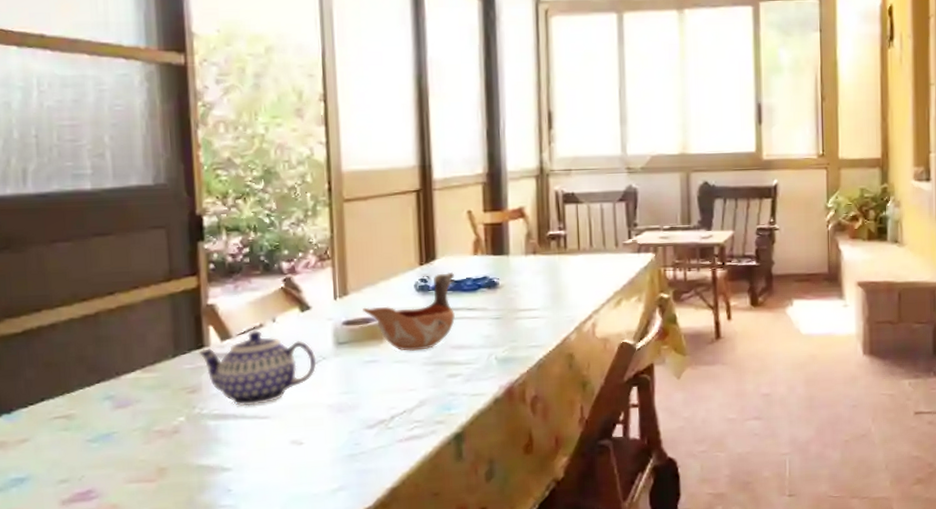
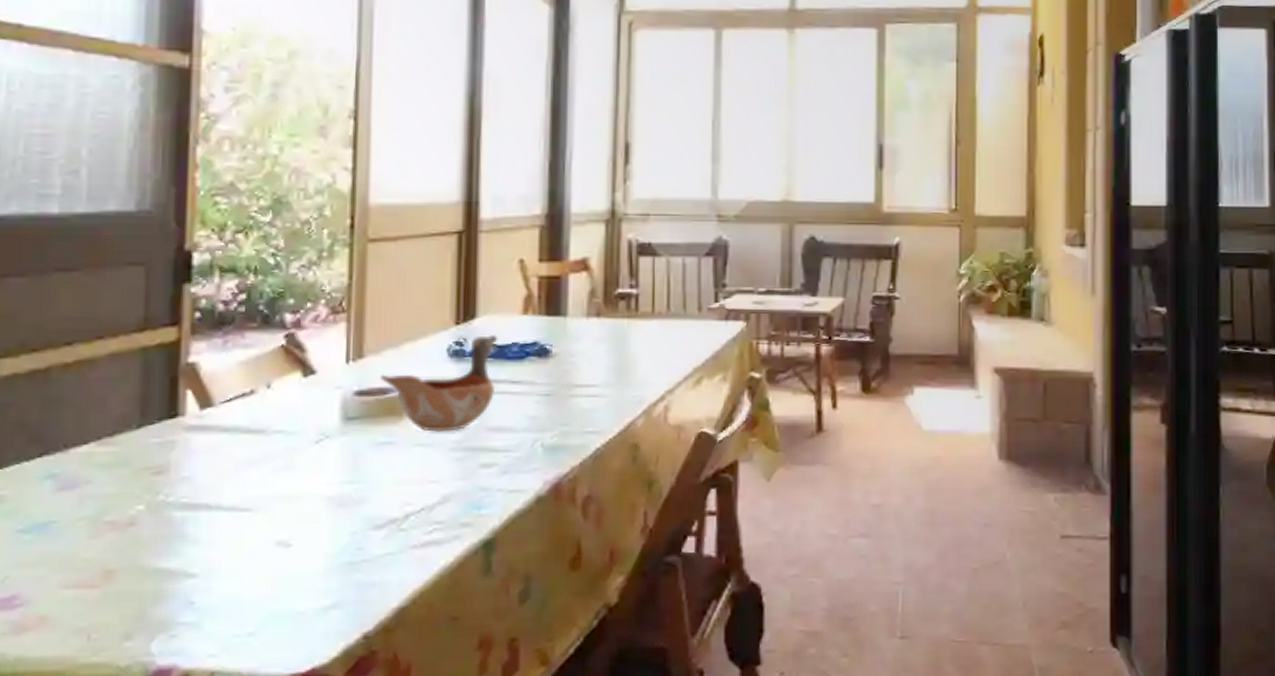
teapot: present [198,330,317,406] -> none [170,398,317,494]

